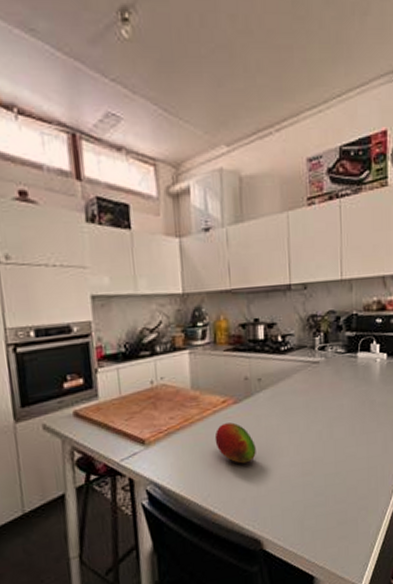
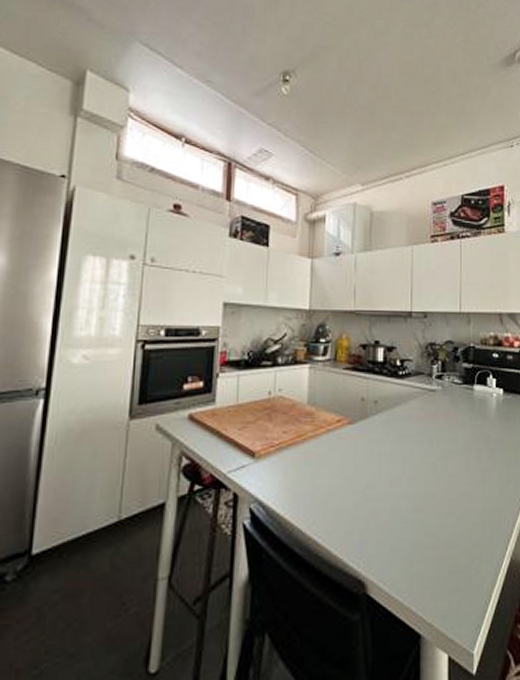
fruit: present [214,422,256,464] -> none [326,444,367,490]

